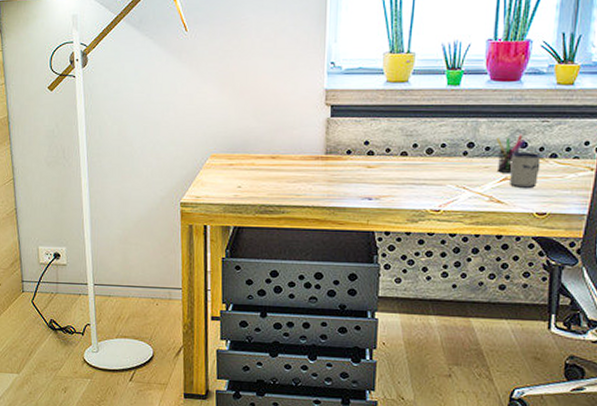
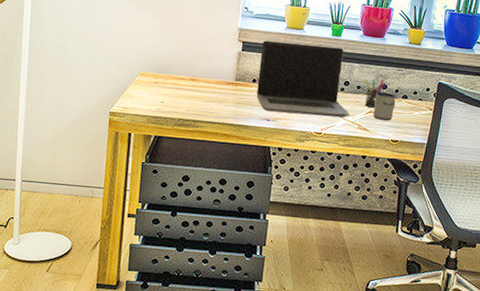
laptop computer: none [353,100,477,189] -> present [256,40,350,118]

